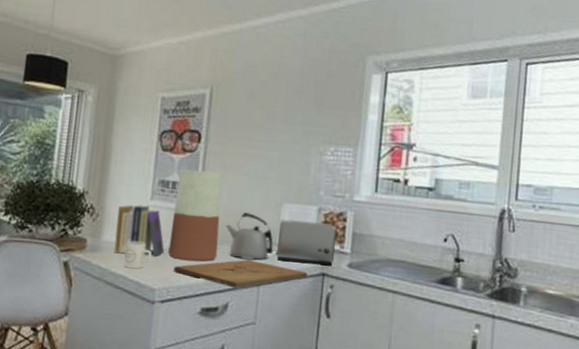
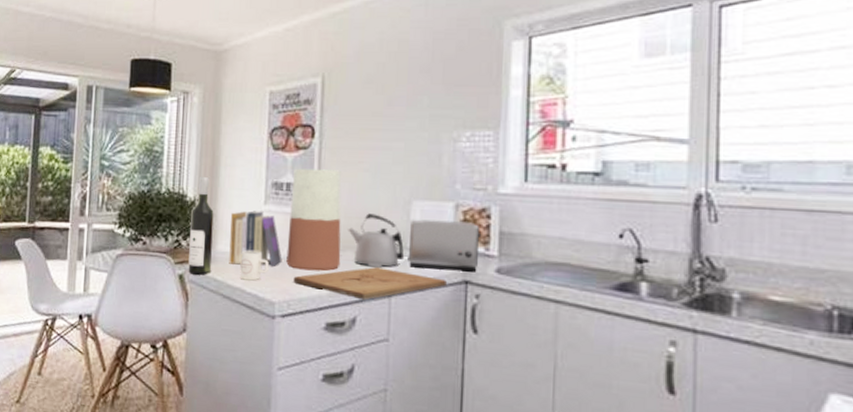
bottle: none [73,171,102,263] -> present [188,177,214,275]

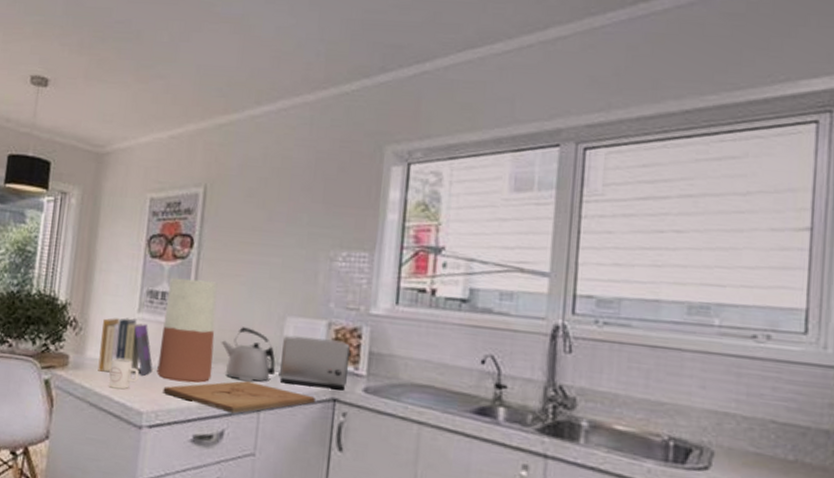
bottle: present [188,177,214,275] -> none [54,280,86,382]

